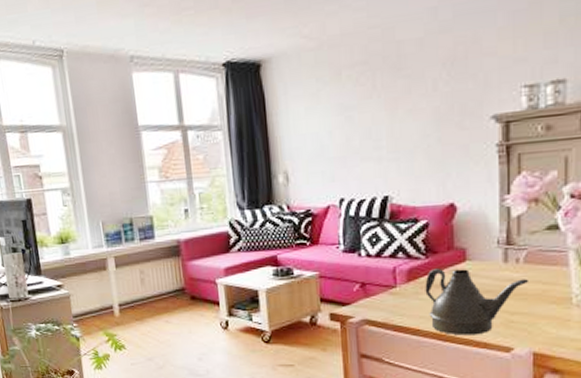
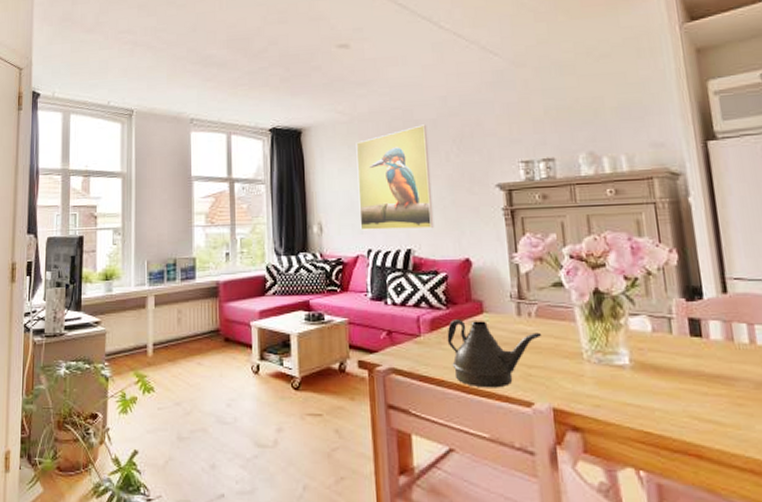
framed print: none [325,46,416,178] -> present [356,124,435,230]

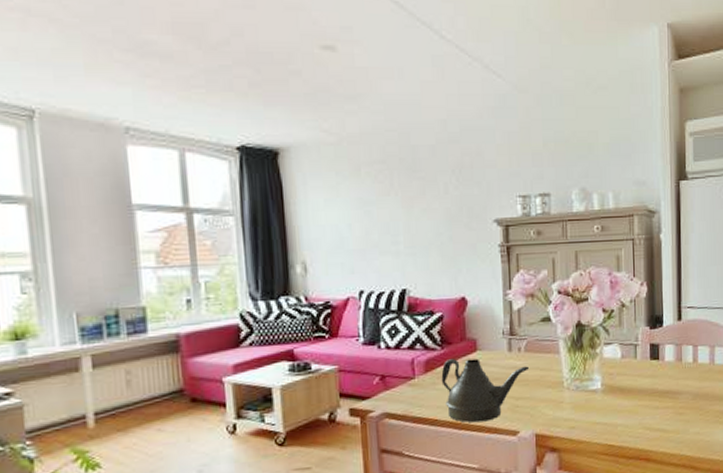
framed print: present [356,124,435,230] -> none [345,151,431,270]

